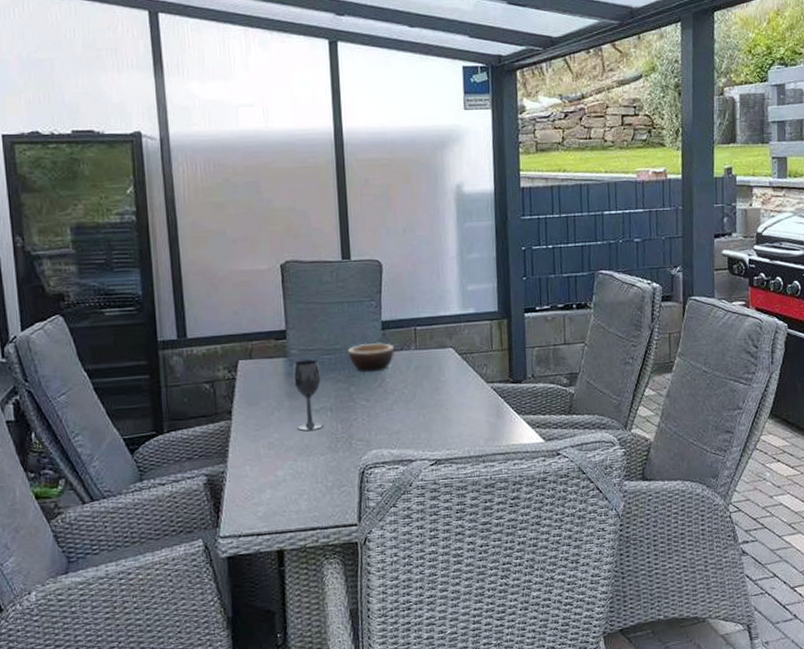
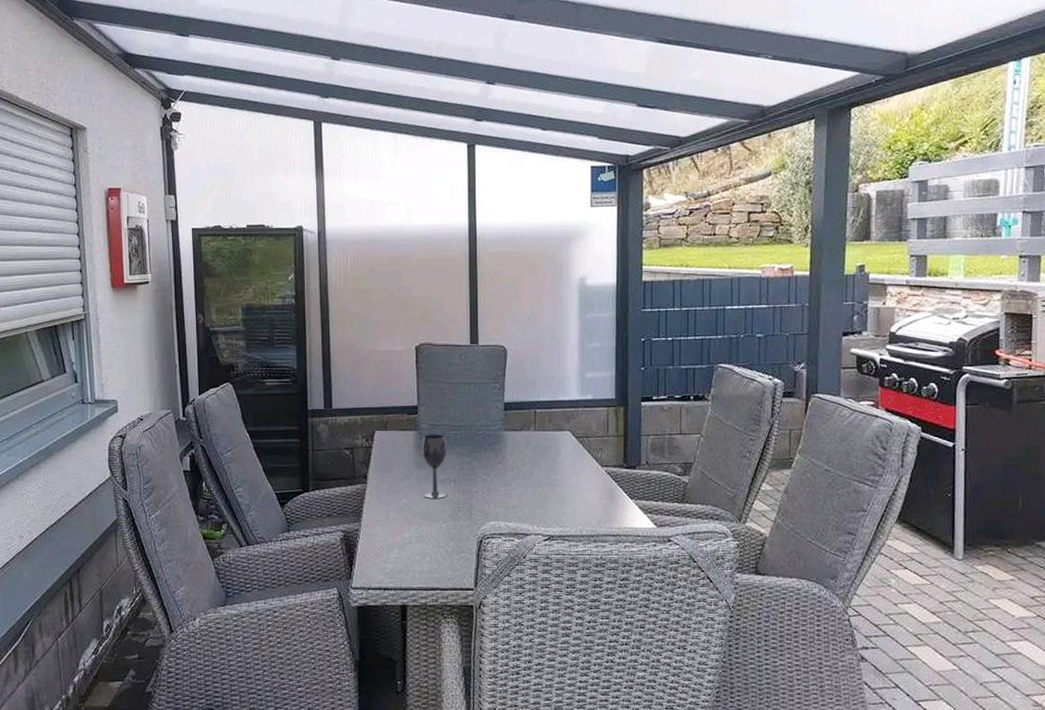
bowl: present [347,342,395,371] -> none [471,421,516,448]

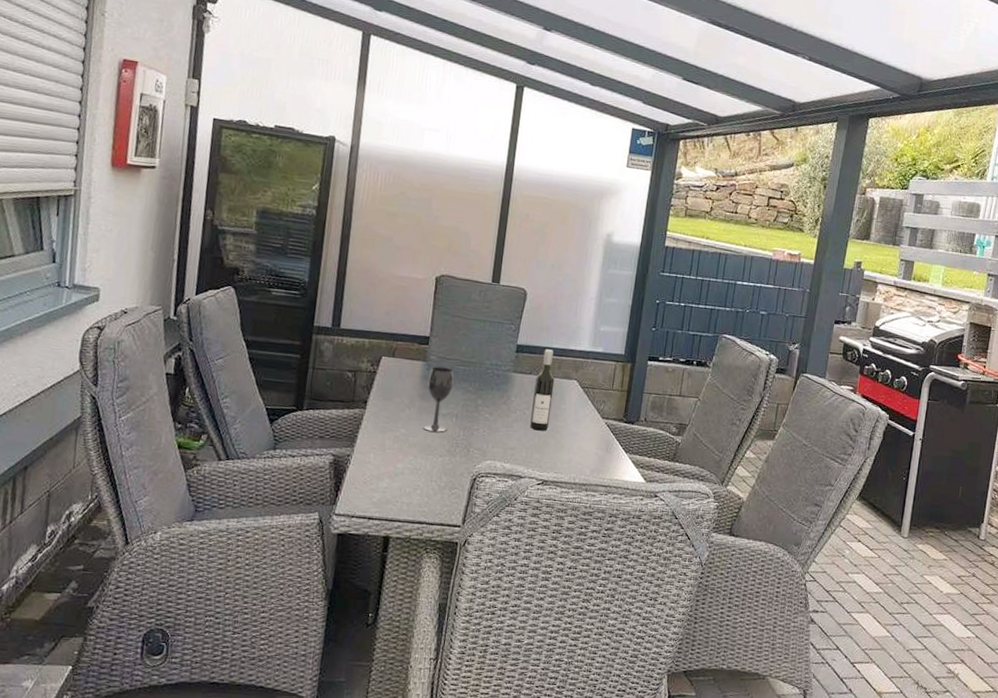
bottle: none [528,403,548,486] -> present [530,349,555,431]

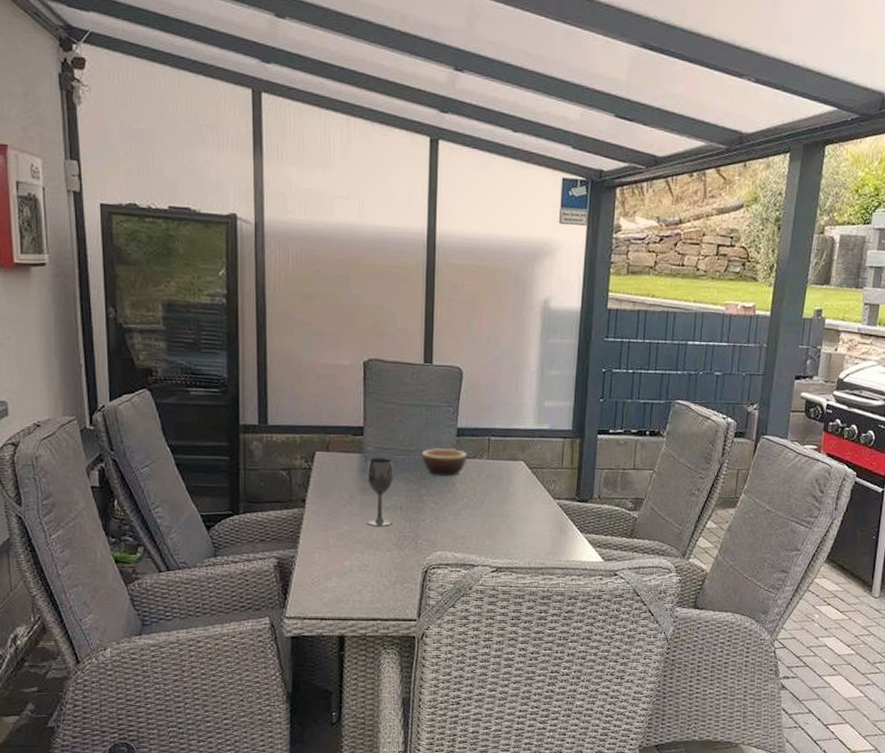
bowl: none [481,362,525,389] -> present [421,448,468,476]
bottle: present [530,349,555,431] -> none [479,430,501,517]

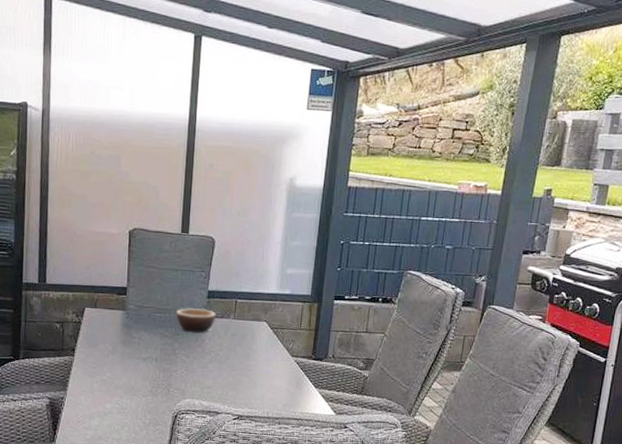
wine glass: present [366,458,395,526] -> none [126,314,152,375]

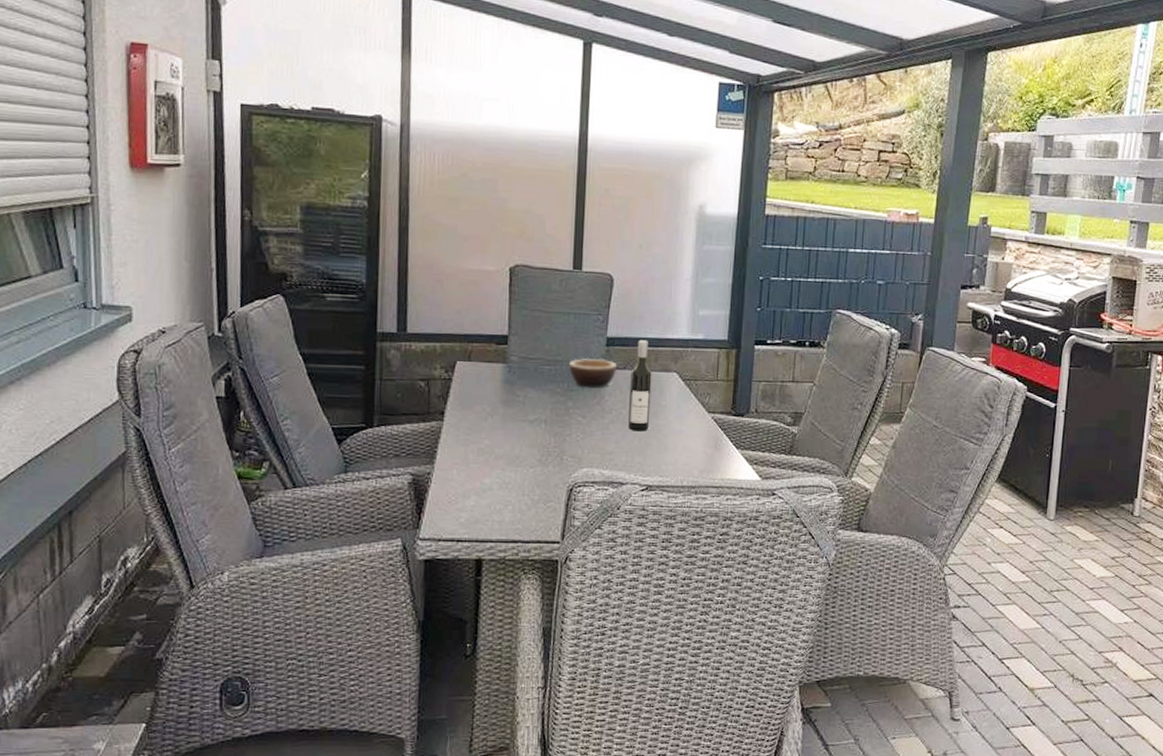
bottle: none [224,293,245,370] -> present [628,340,652,432]

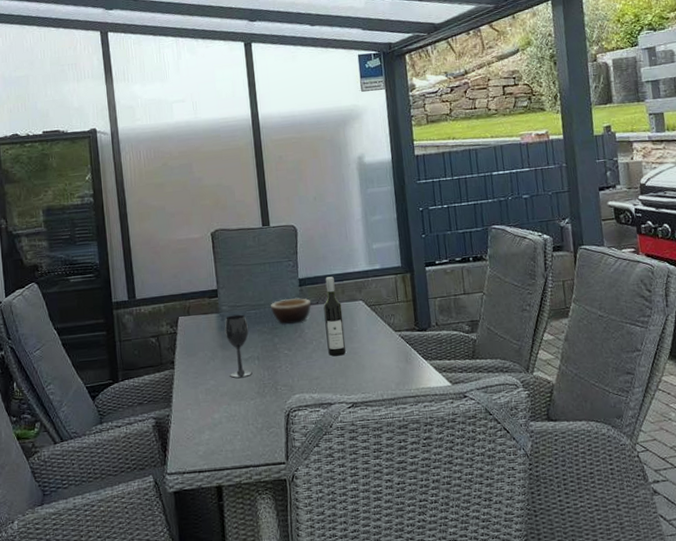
wine glass: none [509,368,540,441] -> present [224,314,252,378]

